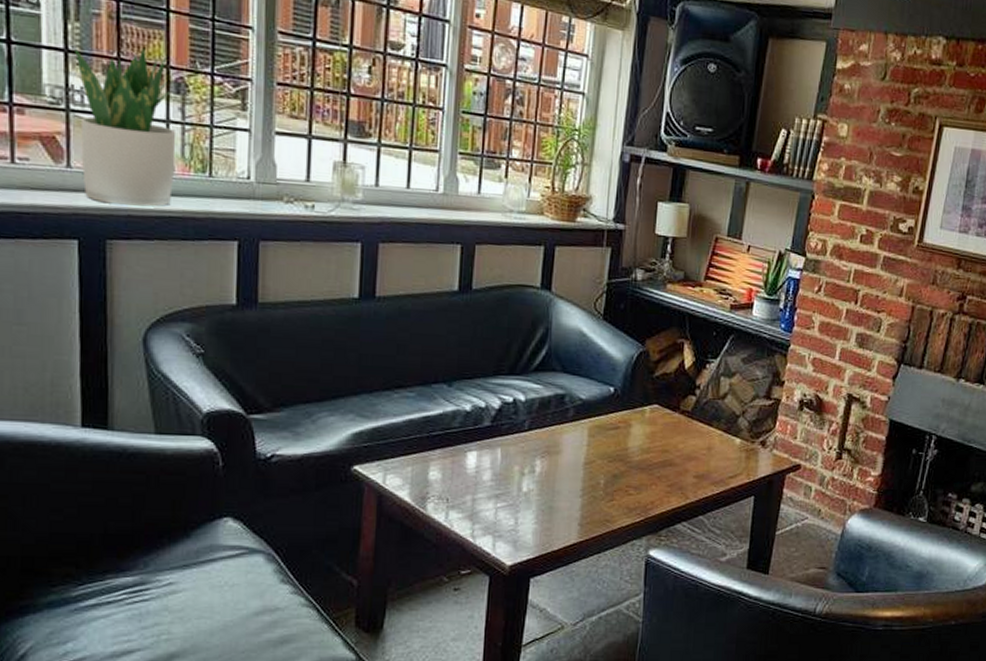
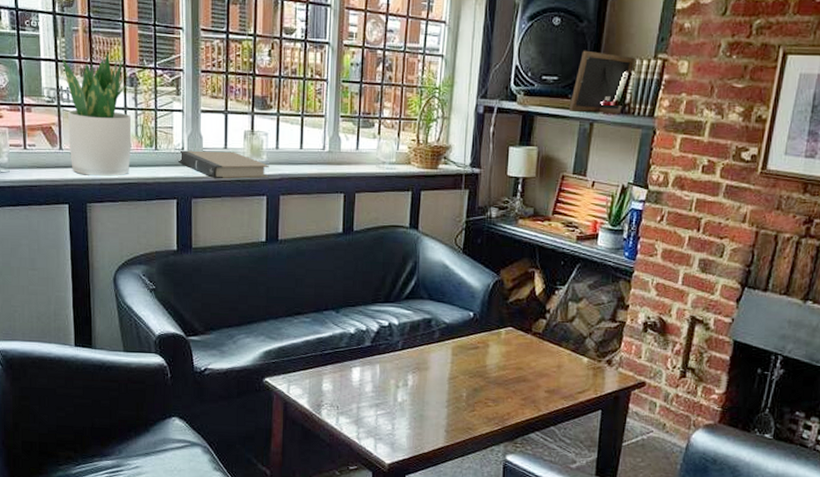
book: none [240,179,366,221] -> present [177,150,269,180]
picture frame: none [724,102,793,175] -> present [568,50,634,115]

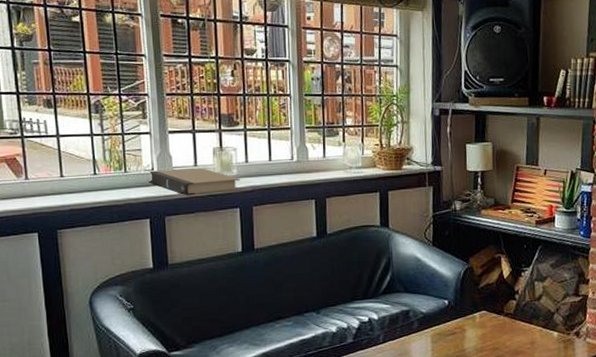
planter: present [62,52,132,177] -> none [24,82,100,203]
picture frame: present [568,50,634,115] -> none [516,53,570,109]

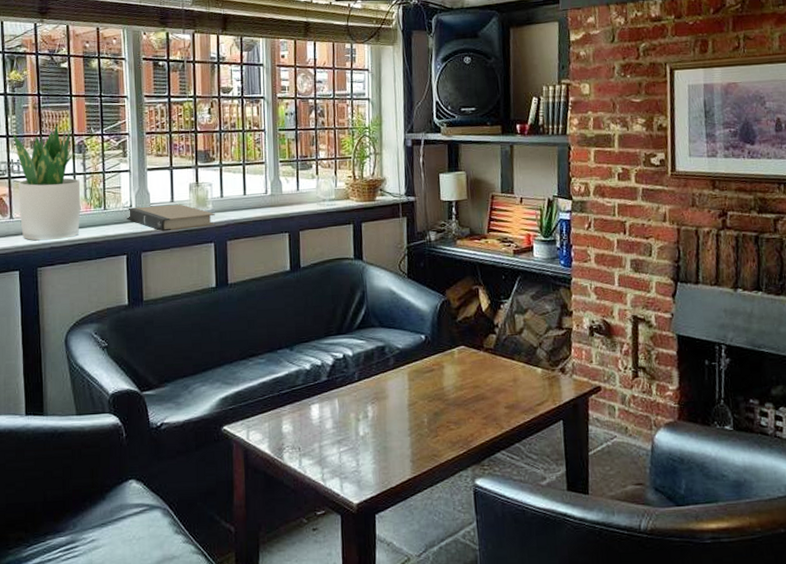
planter: none [24,82,100,203] -> present [13,124,81,241]

